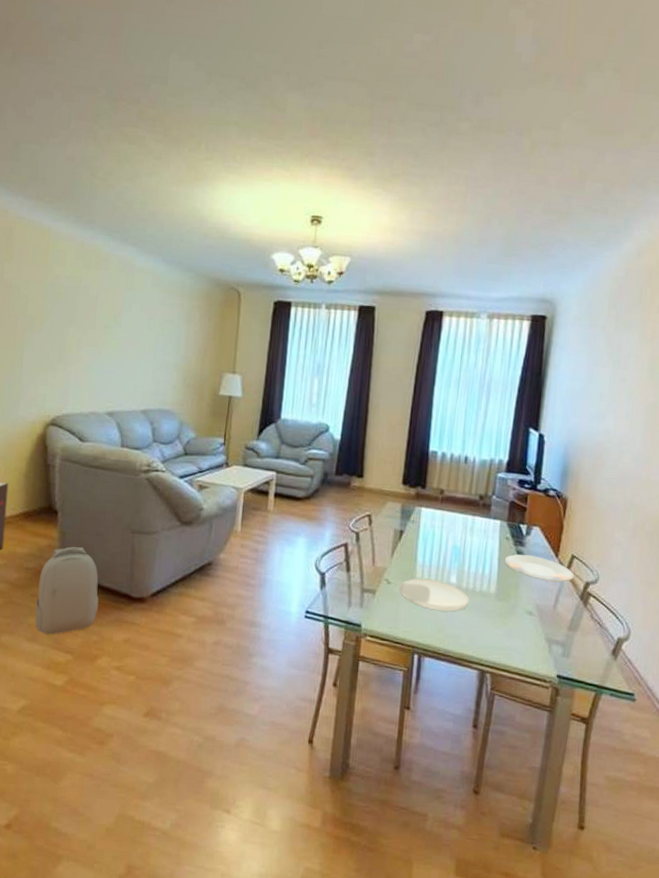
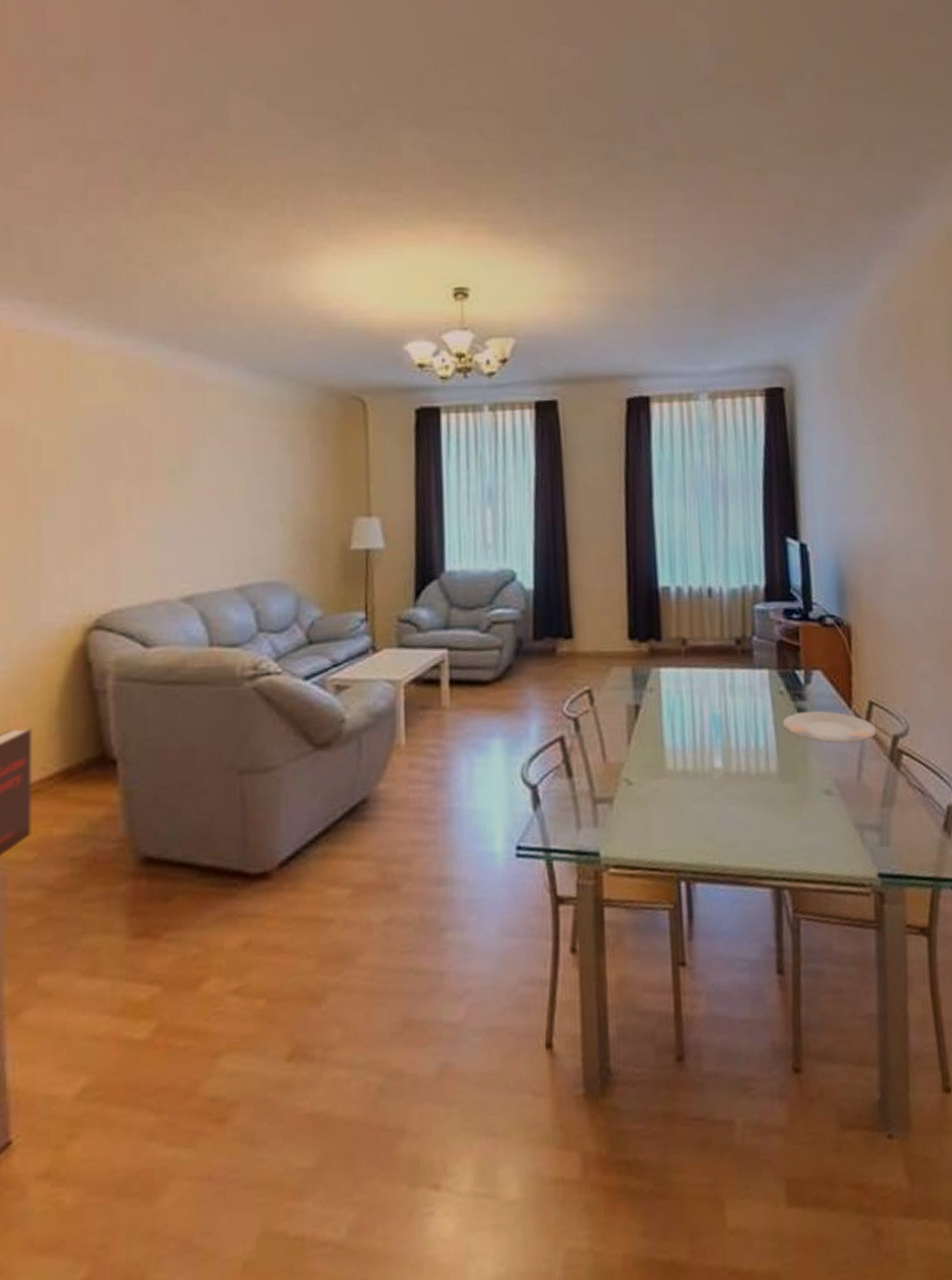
backpack: present [35,546,99,635] -> none [93,808,196,960]
plate: present [400,578,469,612] -> none [646,767,744,813]

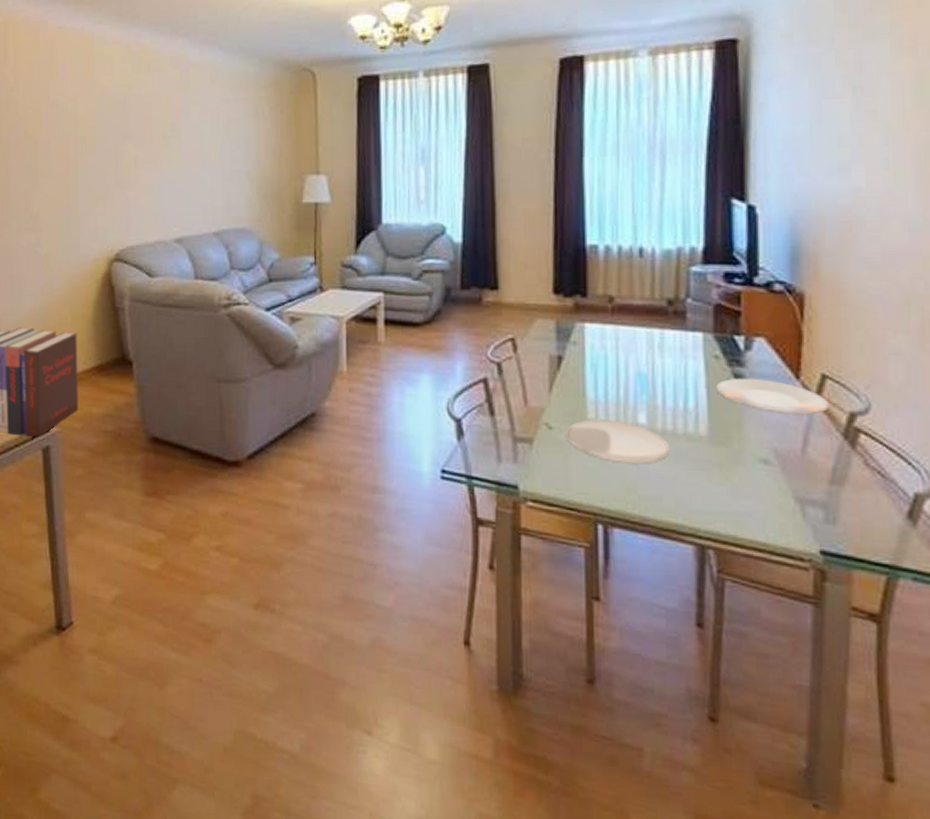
plate: none [646,767,744,813] -> present [566,419,669,464]

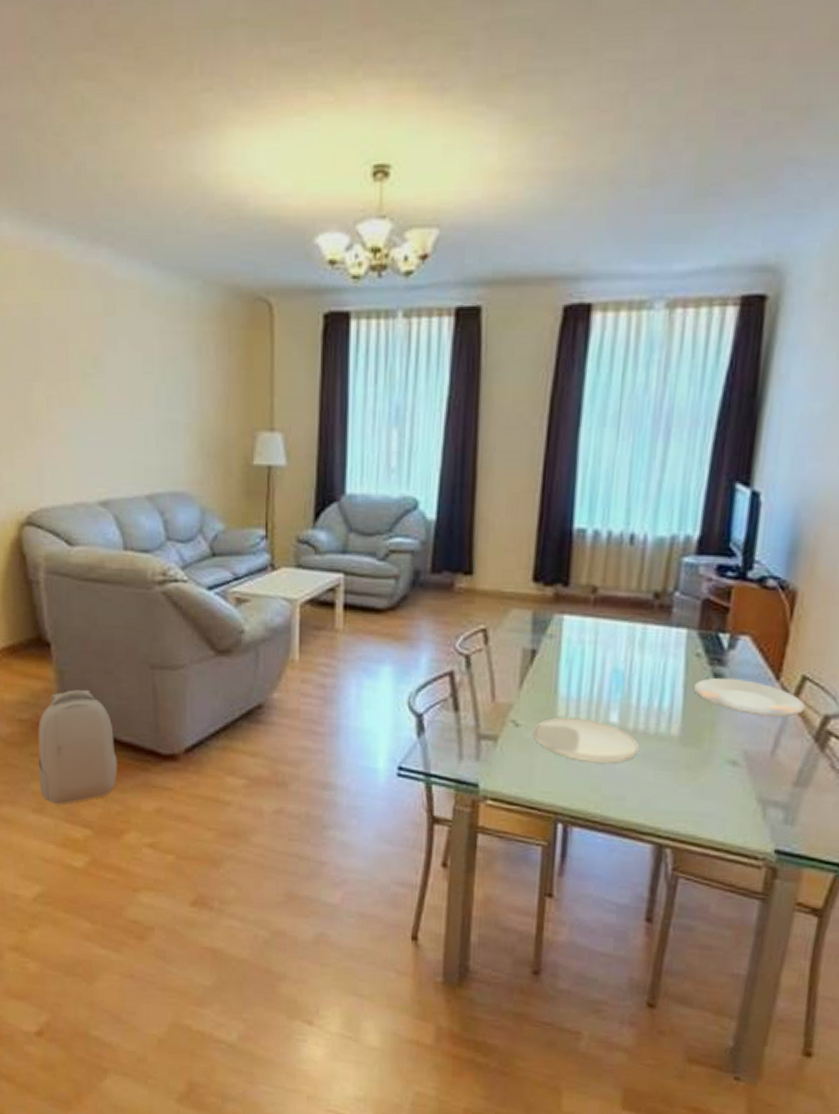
backpack: none [119,402,188,509] -> present [38,689,118,804]

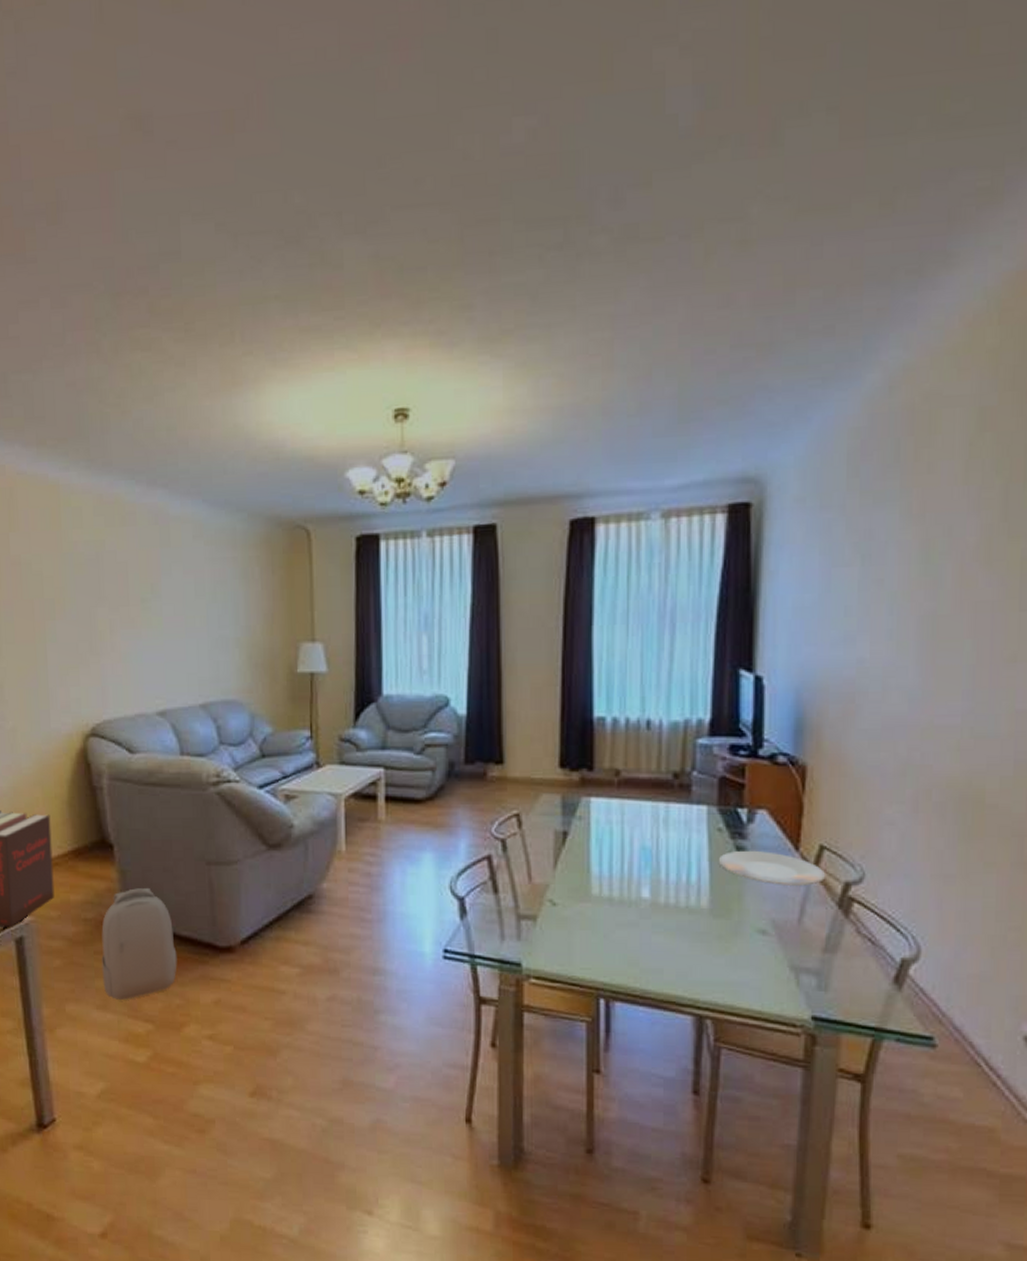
plate: present [533,717,639,764] -> none [570,895,671,938]

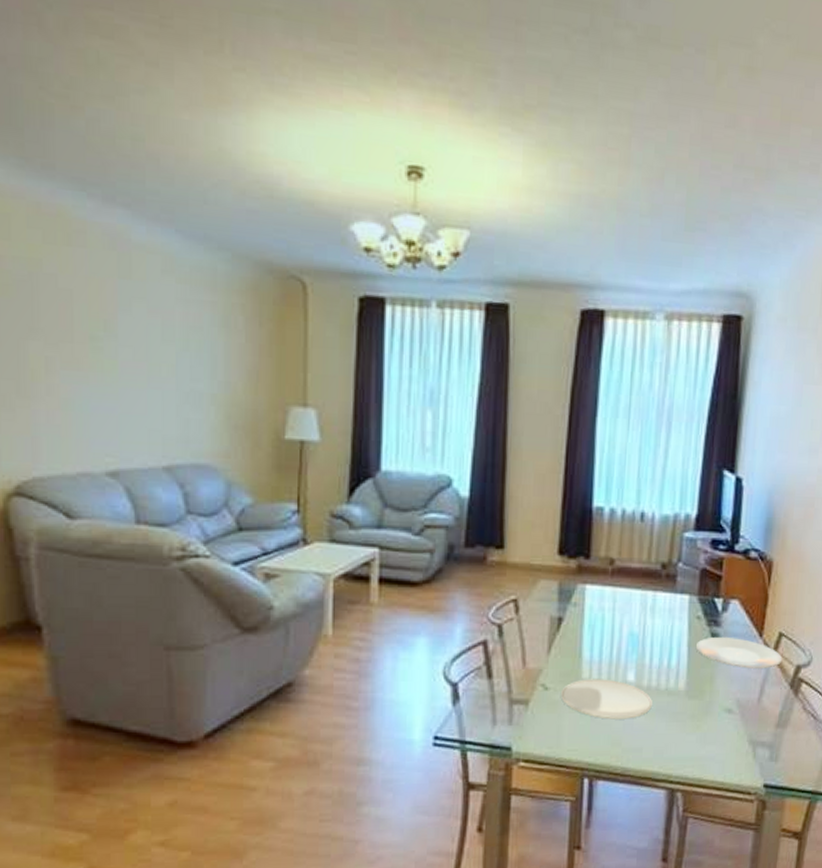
backpack: present [101,887,177,1000] -> none [21,676,123,808]
plate: none [570,895,671,938] -> present [561,679,652,720]

